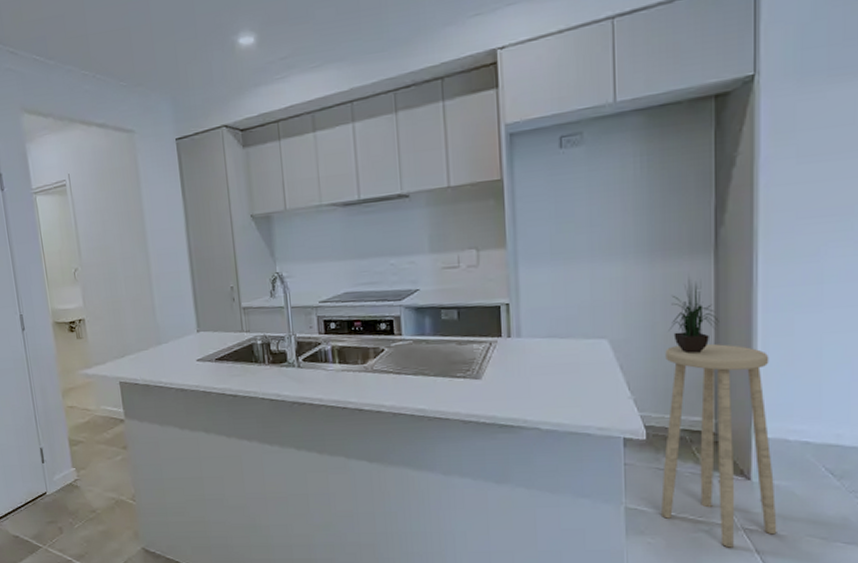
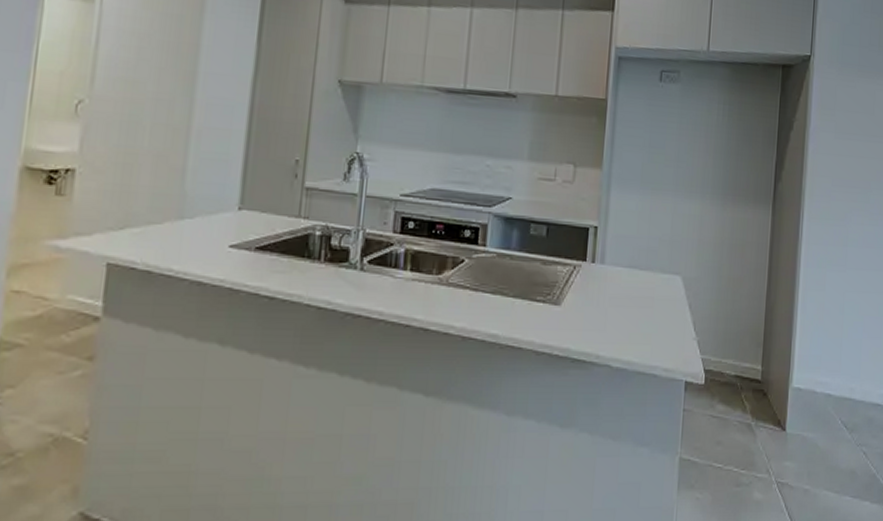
stool: present [661,343,777,548] -> none [711,289,807,503]
potted plant: present [668,277,719,354] -> none [732,224,772,299]

